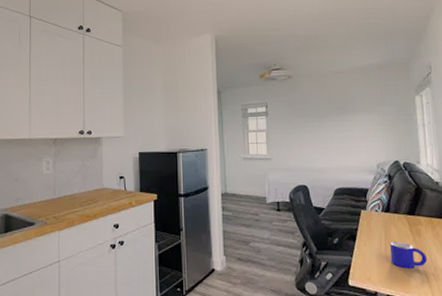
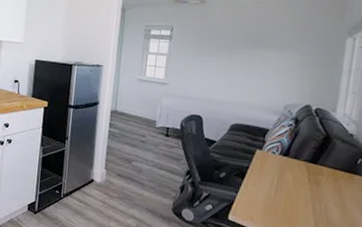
mug: present [389,241,428,269] -> none [279,186,322,217]

